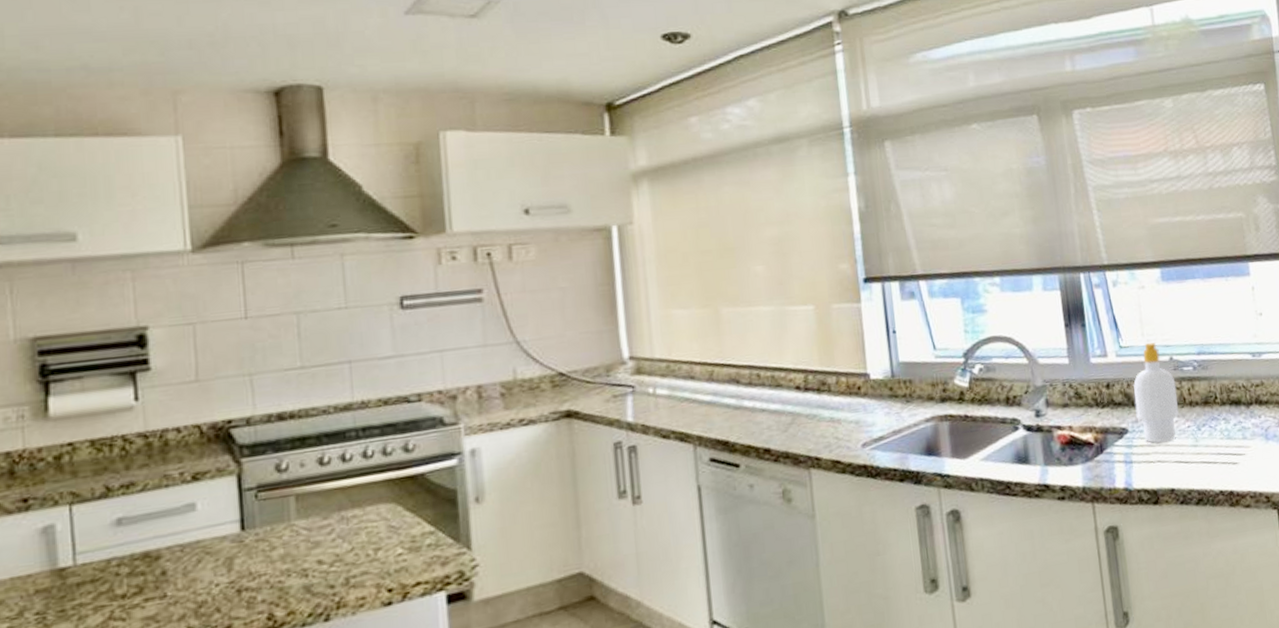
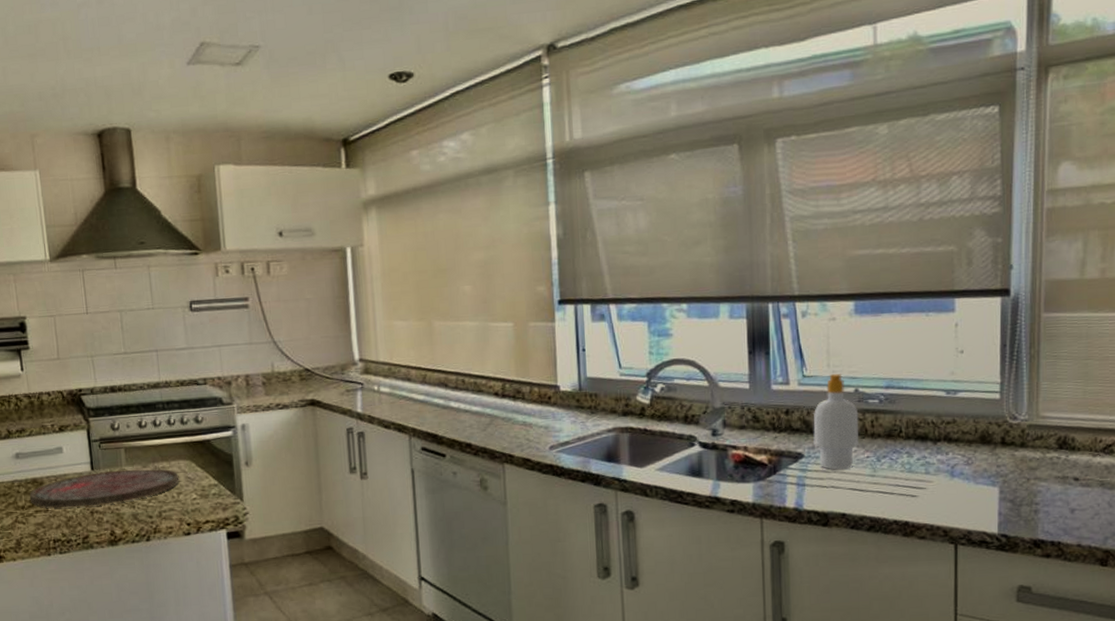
cutting board: none [137,518,378,592] -> present [30,469,180,508]

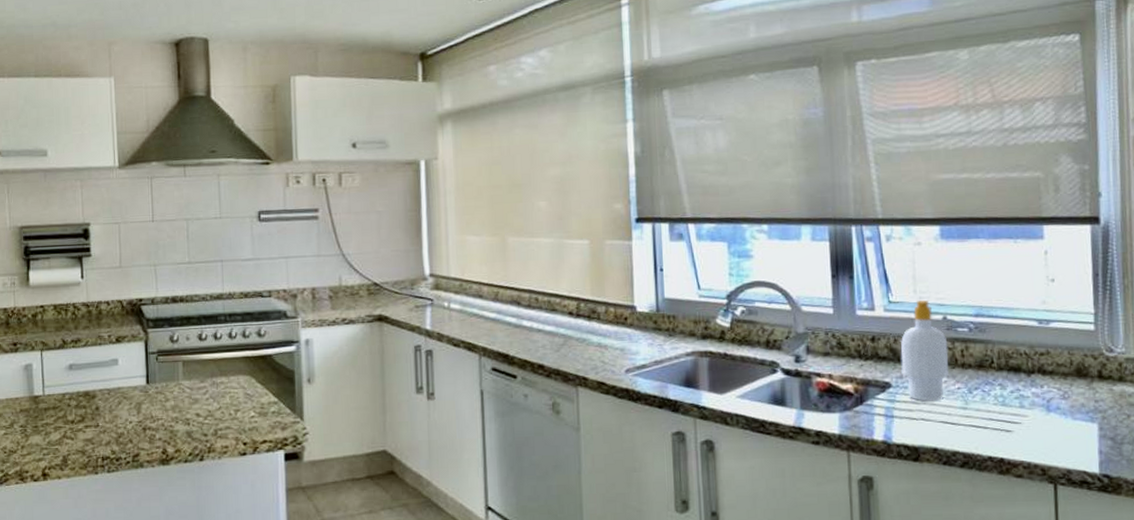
cutting board: present [30,469,180,508] -> none [81,384,238,424]

